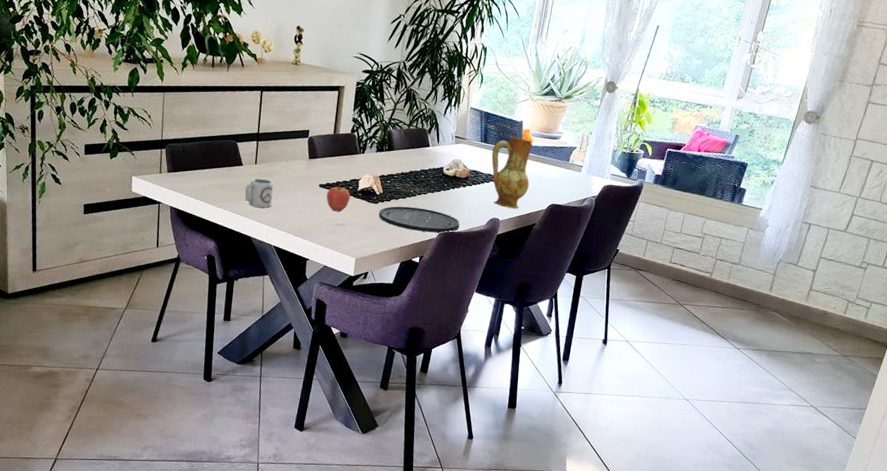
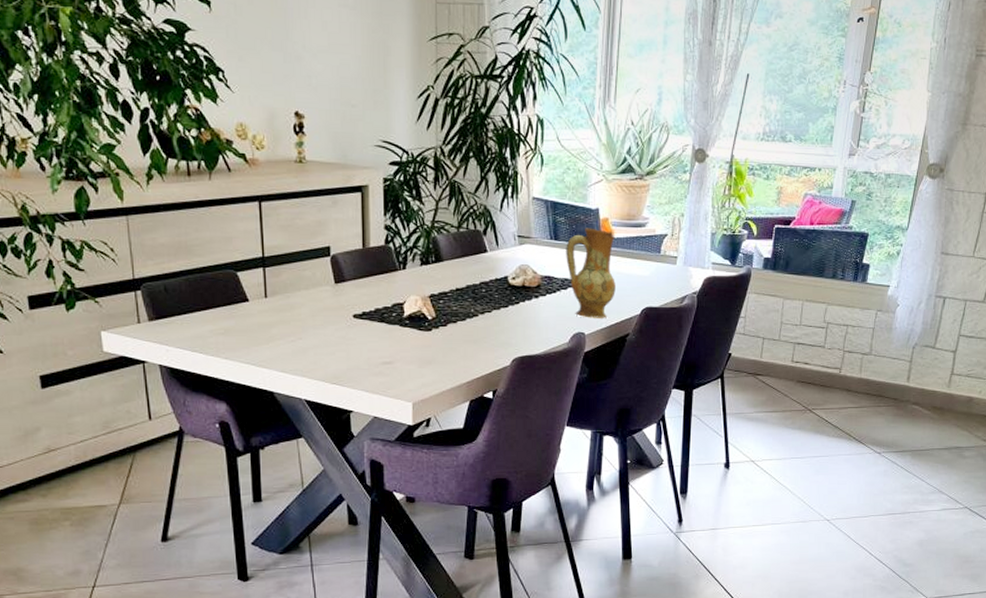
cup: present [245,178,274,208] -> none [256,315,294,352]
fruit: present [326,183,351,212] -> none [364,310,395,347]
plate: present [378,206,460,233] -> none [434,331,537,359]

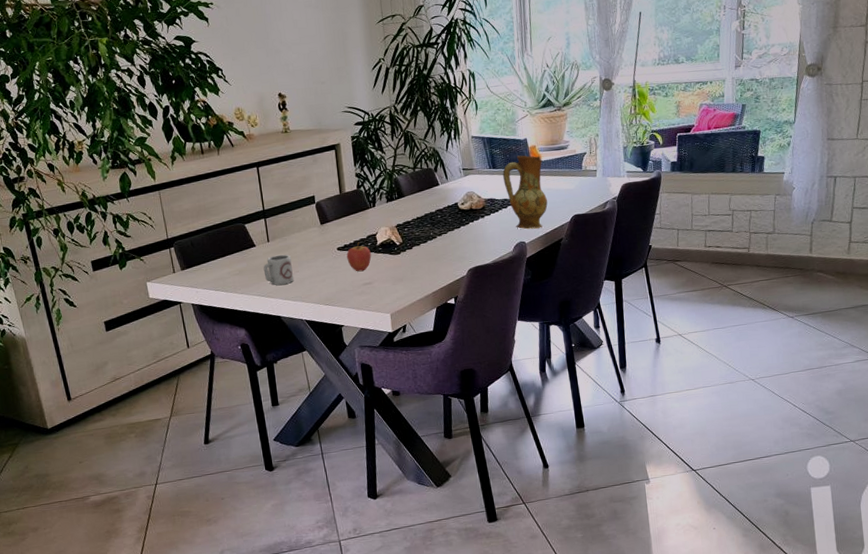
cup: none [256,315,294,352] -> present [263,254,294,285]
fruit: none [364,310,395,347] -> present [346,242,372,272]

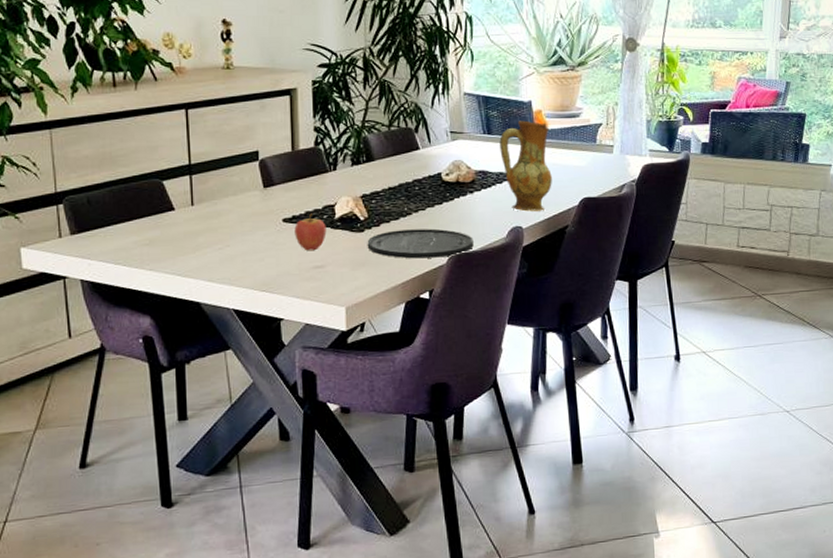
cup: present [263,254,294,285] -> none [182,222,222,262]
plate: none [403,248,487,273] -> present [367,228,474,259]

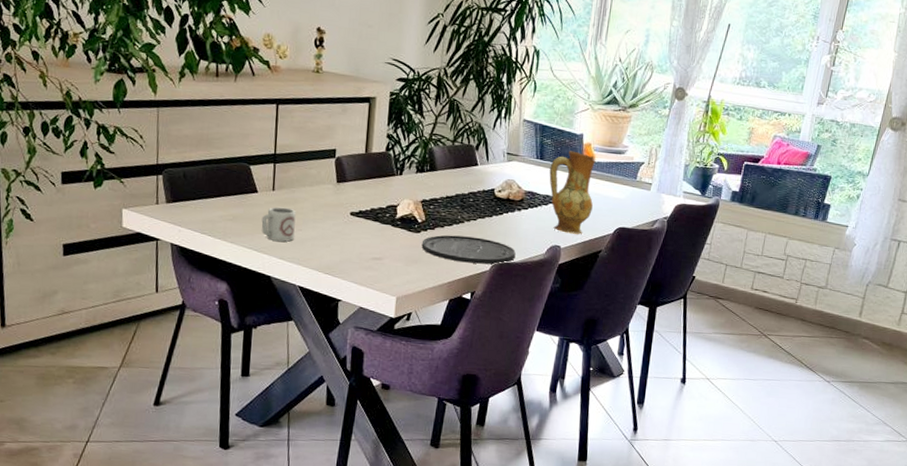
cup: none [182,222,222,262] -> present [261,206,296,242]
fruit: present [294,213,327,251] -> none [359,210,388,244]

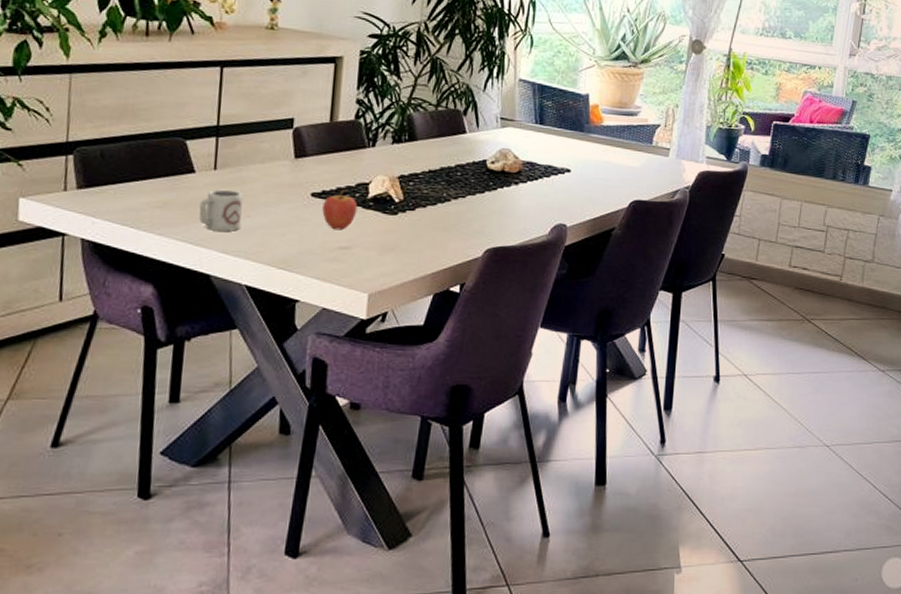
fruit: none [359,210,388,244] -> present [322,190,358,231]
plate: present [421,235,516,265] -> none [399,216,513,250]
ceramic jug: present [549,150,596,235] -> none [551,113,605,210]

